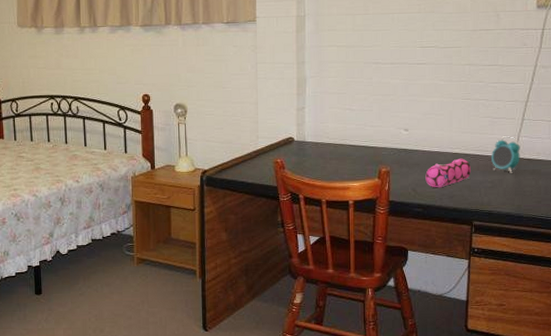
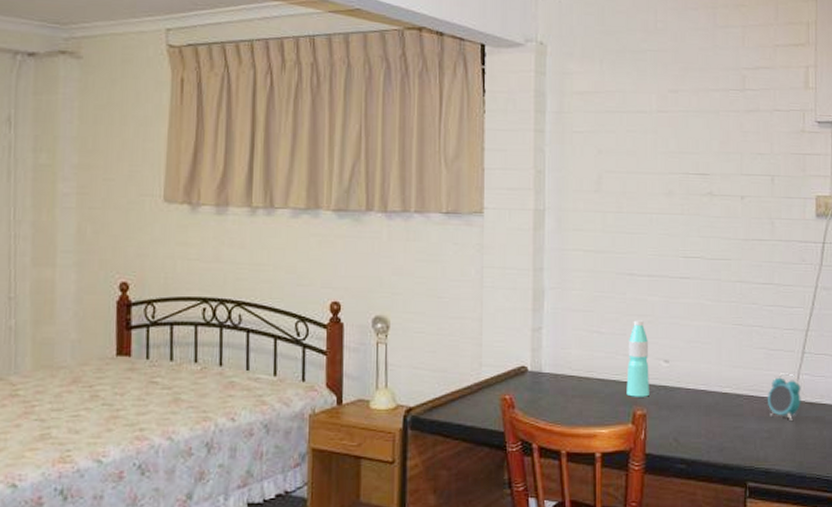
water bottle: none [373,99,392,158] -> present [626,320,649,397]
pencil case: present [425,158,471,188] -> none [690,400,744,438]

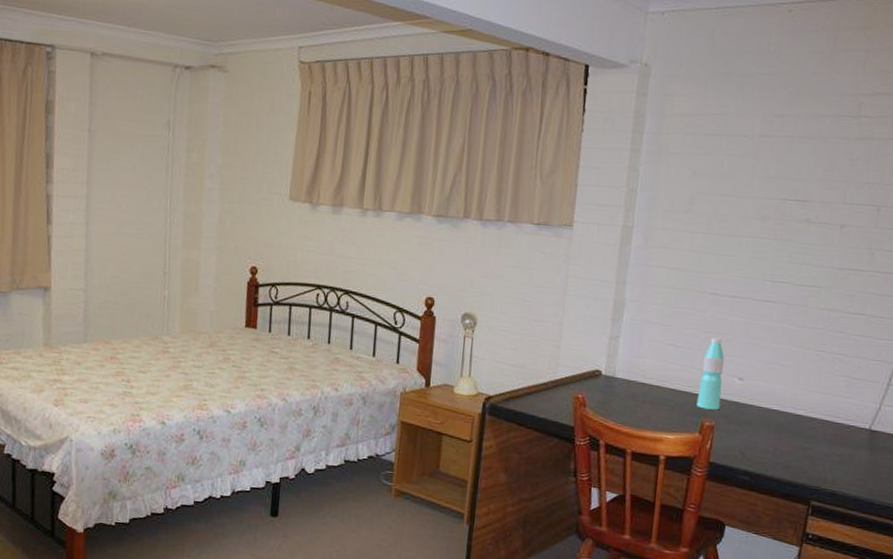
alarm clock: present [768,373,801,422] -> none [843,402,882,450]

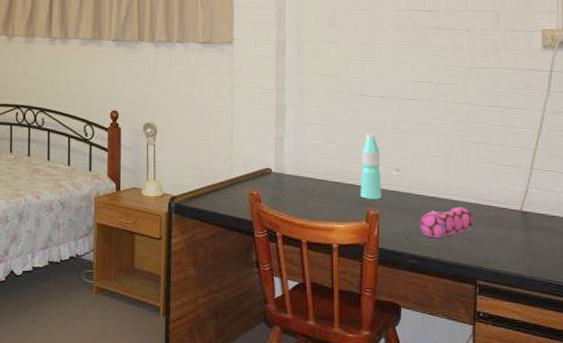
pencil case: none [757,421,816,455] -> present [420,206,473,239]

